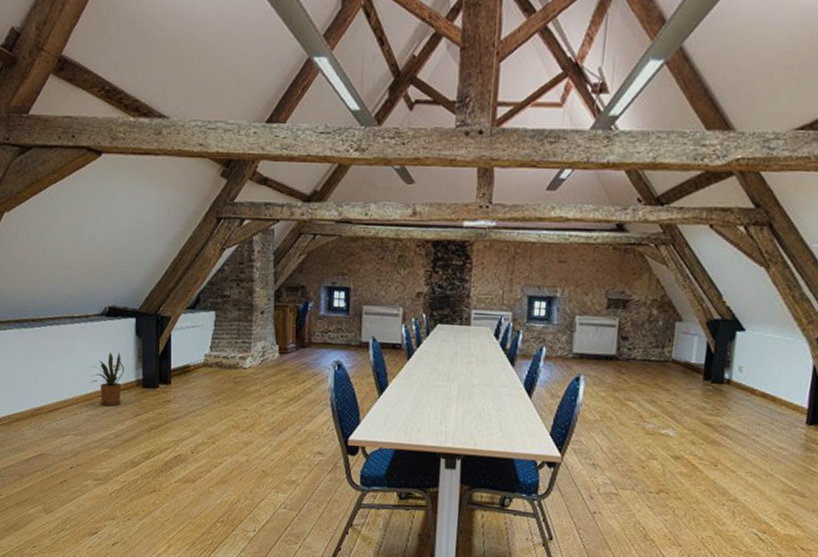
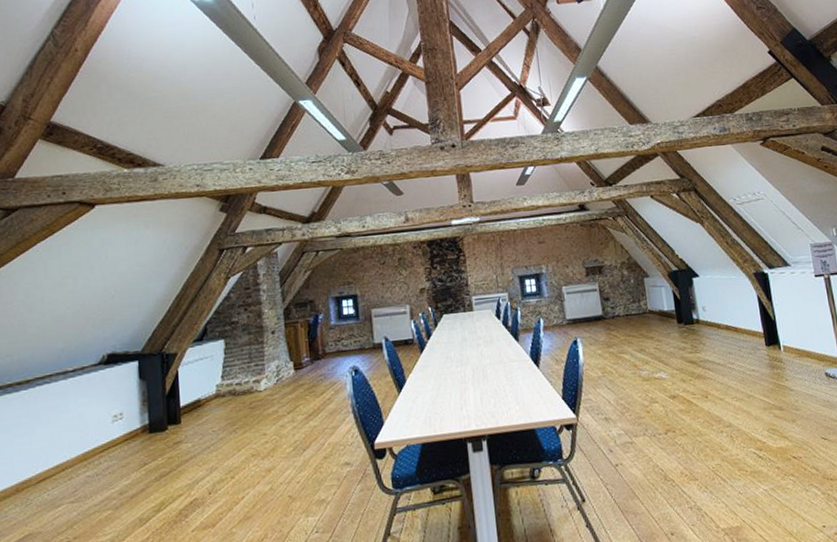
house plant: present [90,352,124,407] -> none [87,401,127,463]

